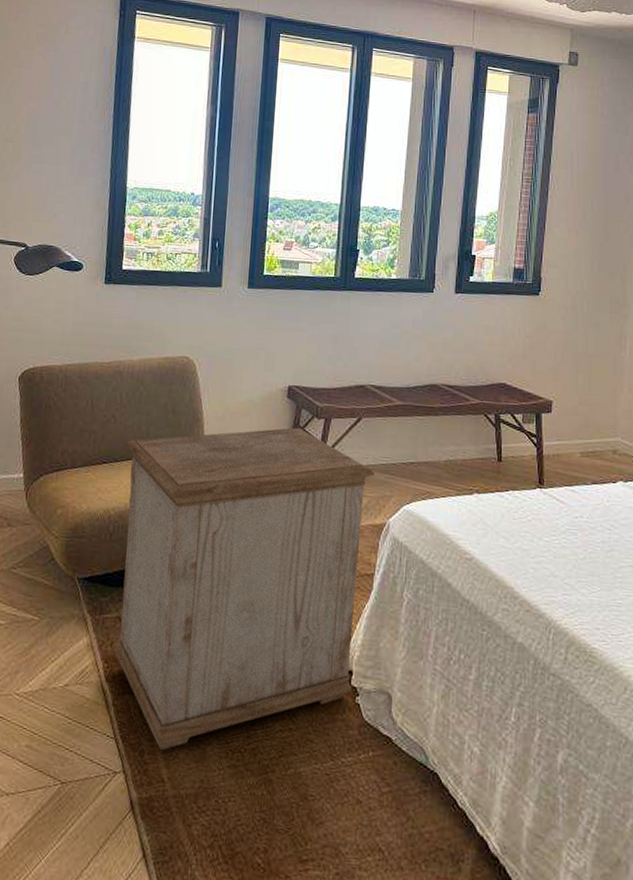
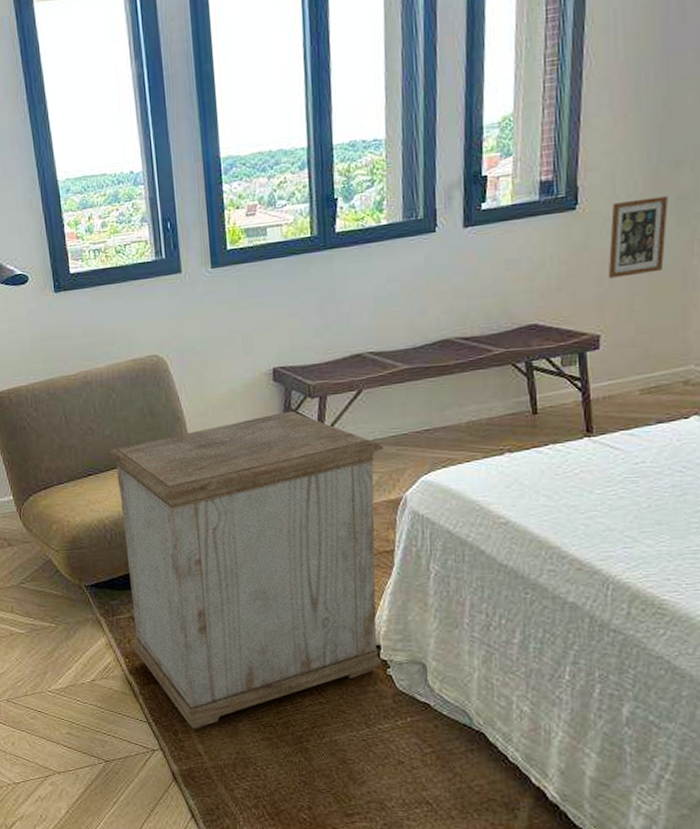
picture frame: none [560,296,604,357] -> present [608,195,668,278]

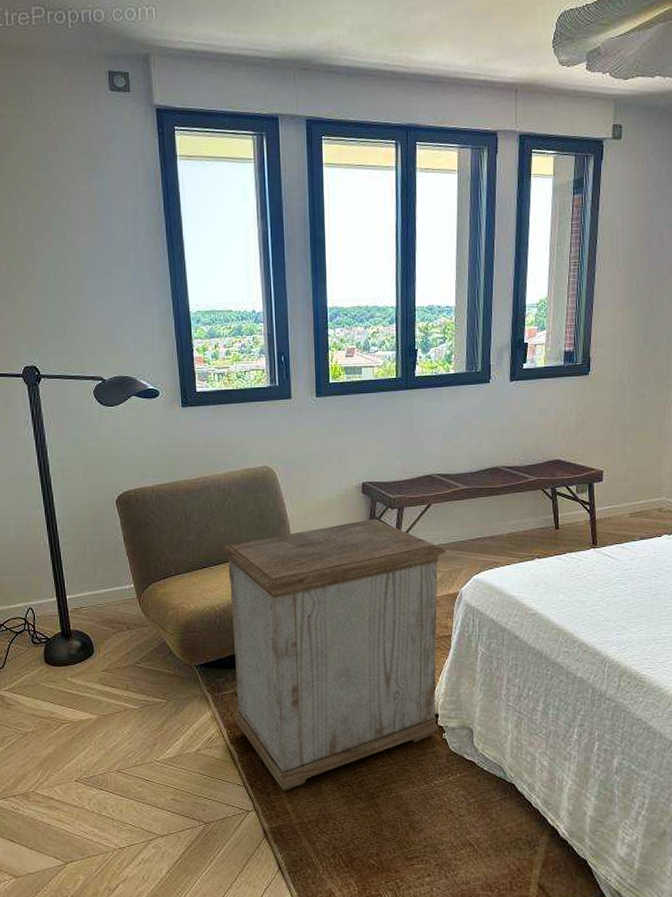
picture frame: present [608,195,668,278] -> none [609,370,650,428]

